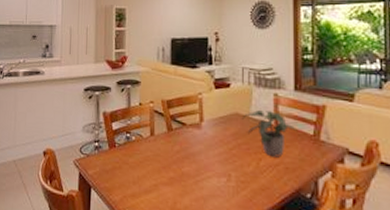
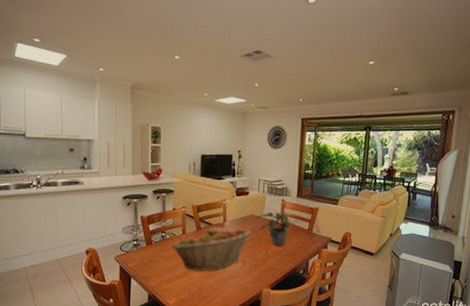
fruit basket: none [137,130,237,186] -> present [171,228,252,271]

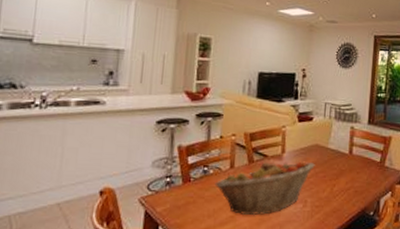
potted plant: present [256,212,297,247] -> none [320,142,368,183]

